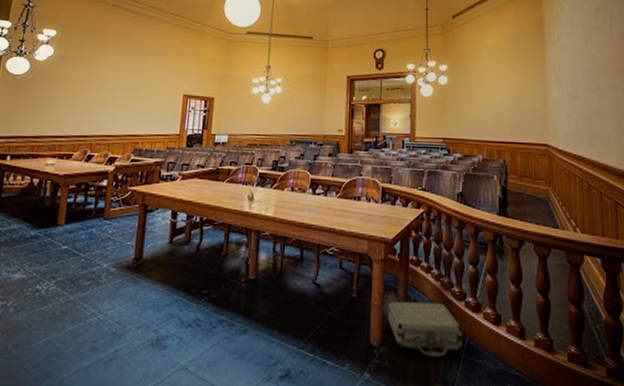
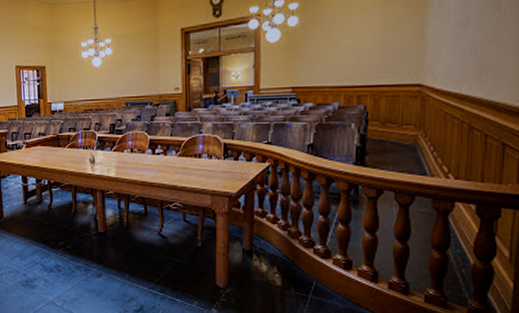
briefcase: present [387,300,463,358] -> none [232,248,310,298]

